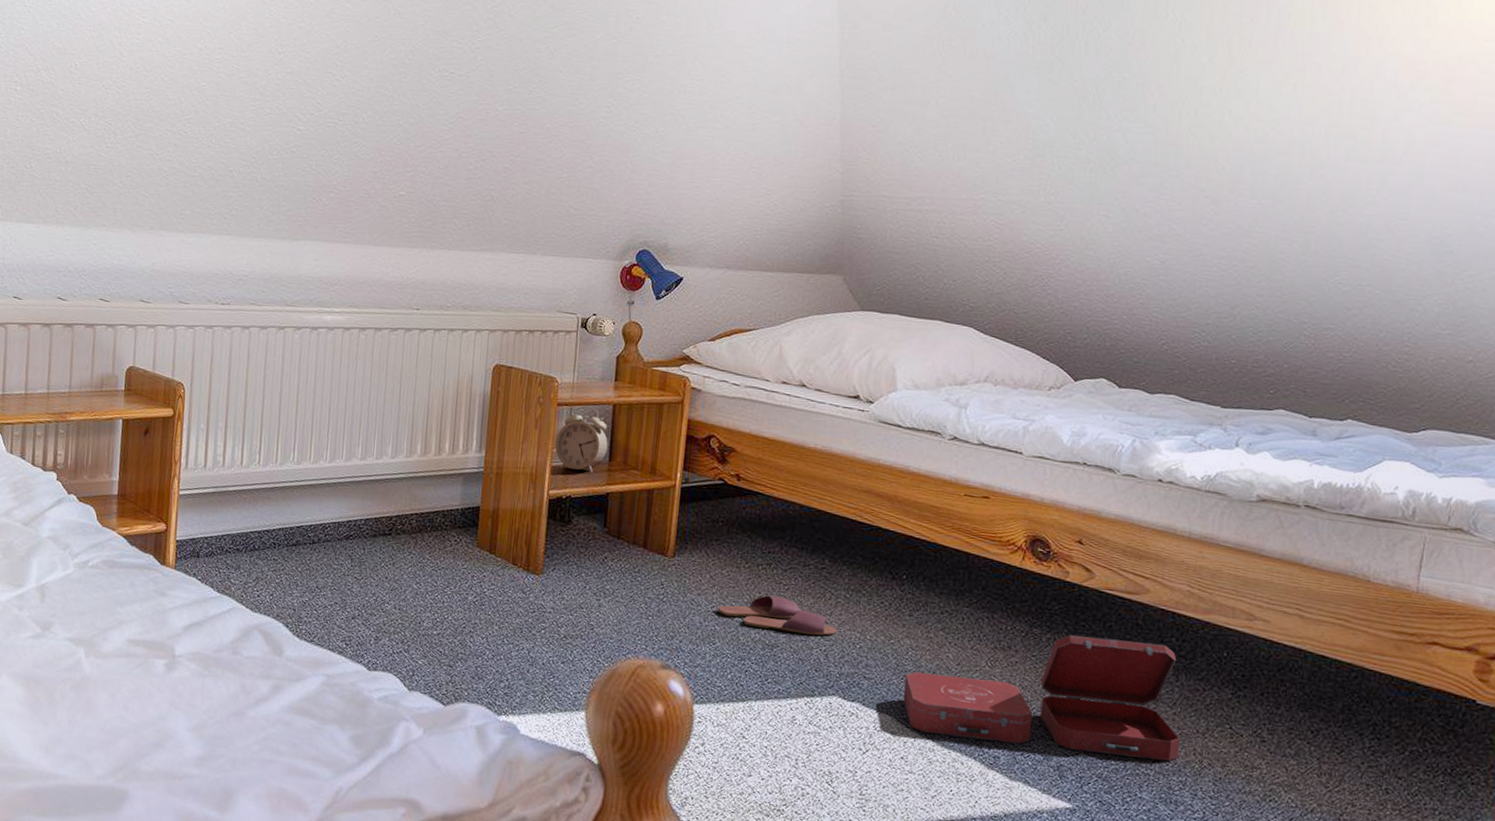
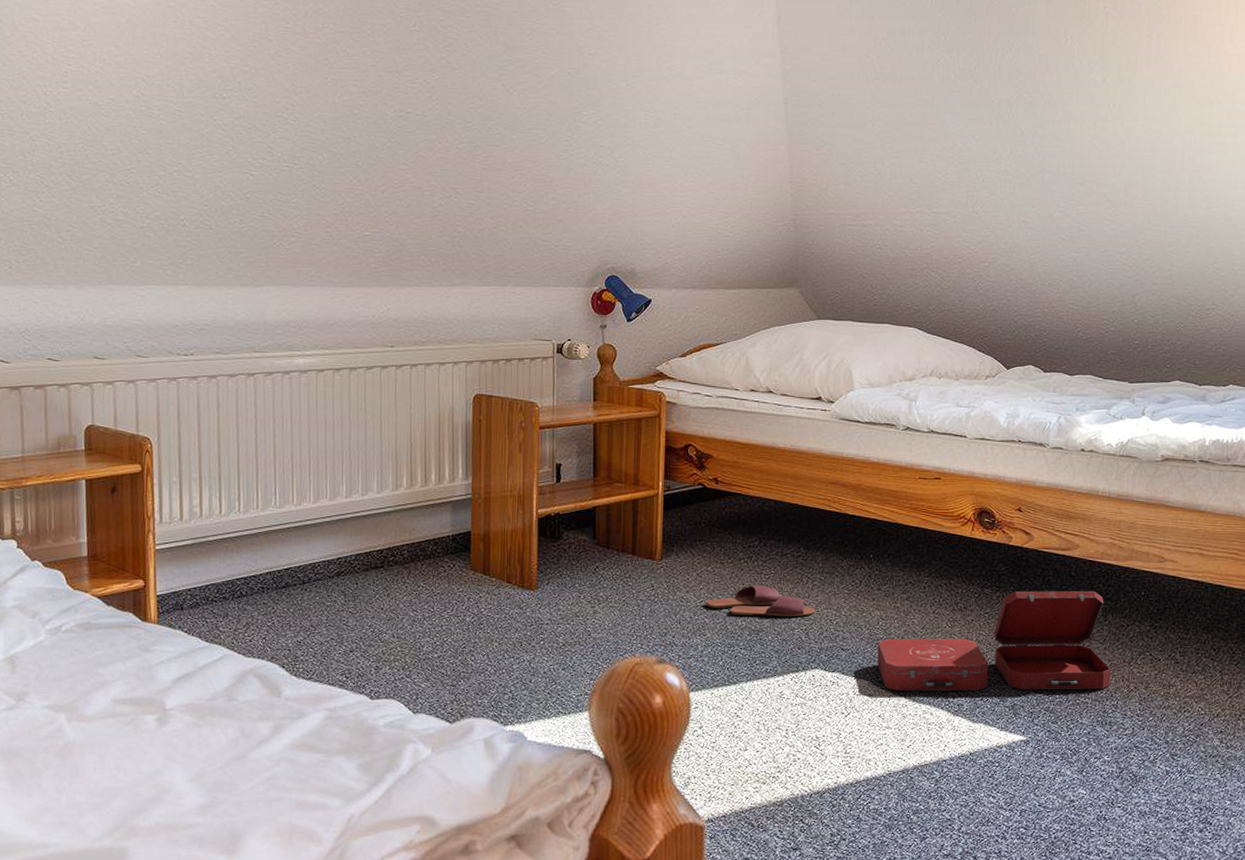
alarm clock: present [554,405,608,474] -> none [539,427,592,490]

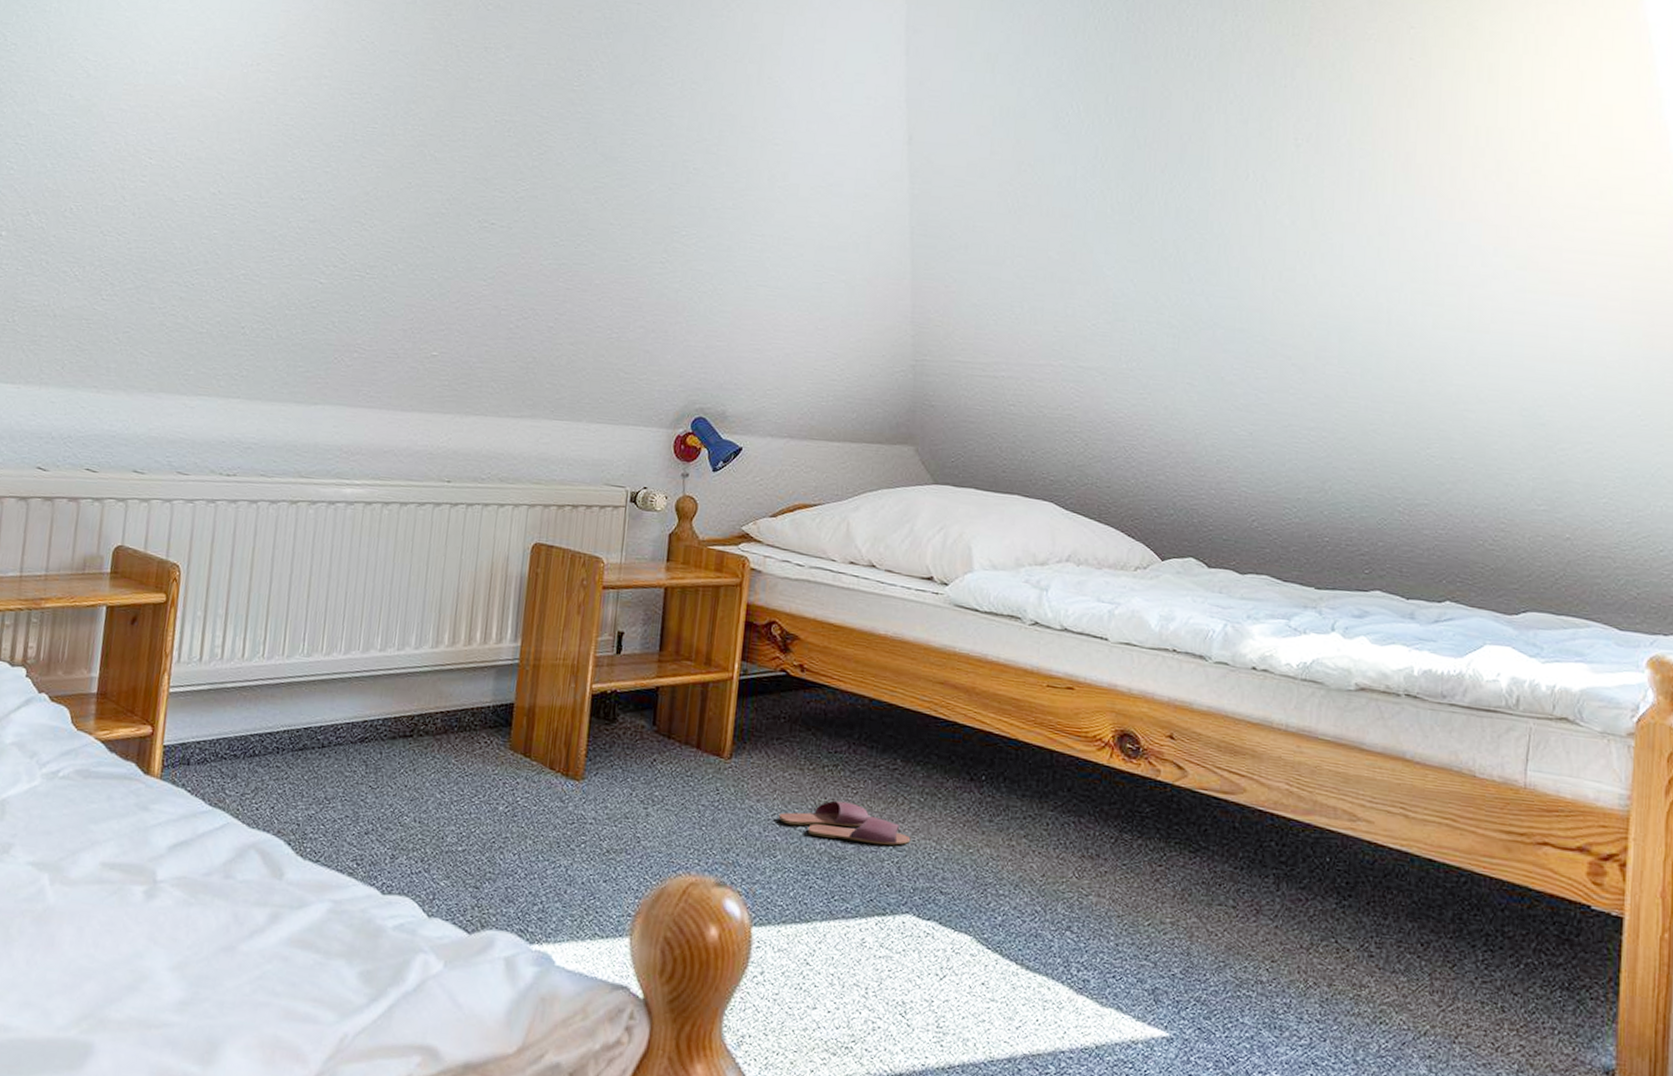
suitcase: present [877,590,1111,692] -> none [983,840,1283,982]

